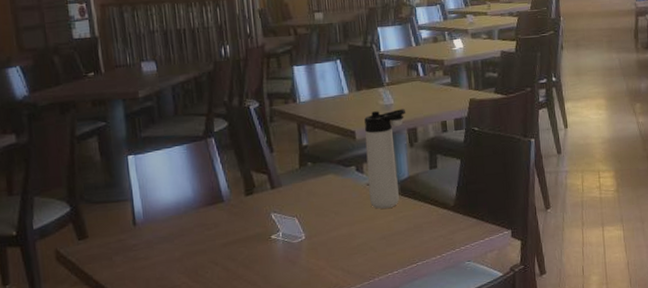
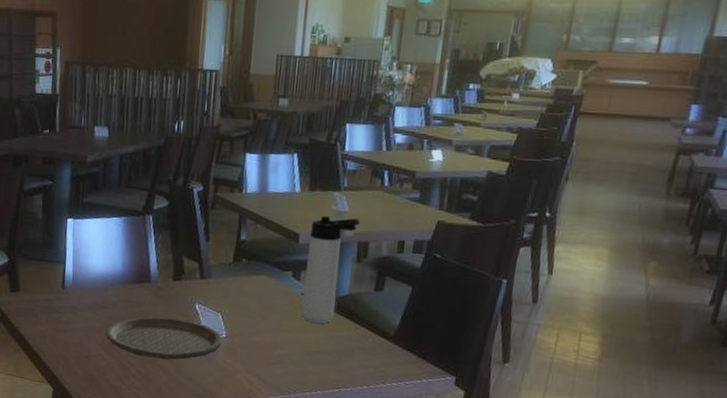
plate: none [186,230,303,276] -> present [105,316,222,360]

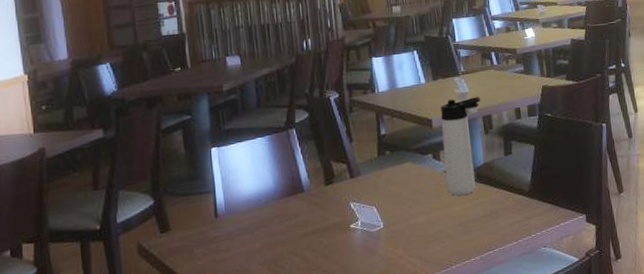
plate: present [105,316,222,360] -> none [266,220,381,267]

